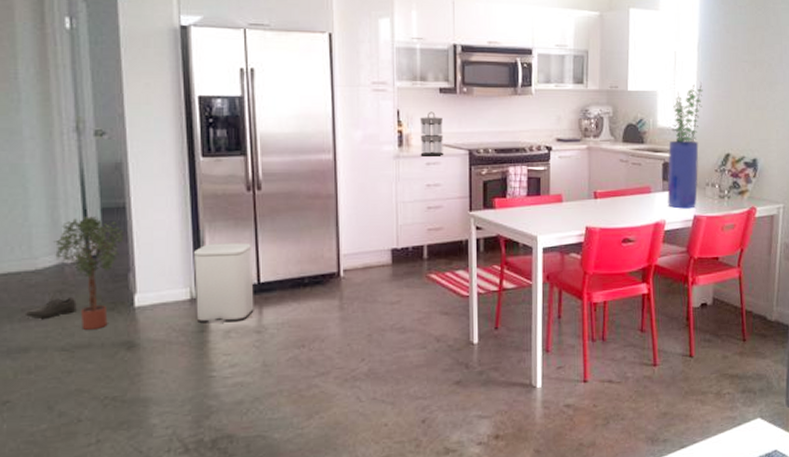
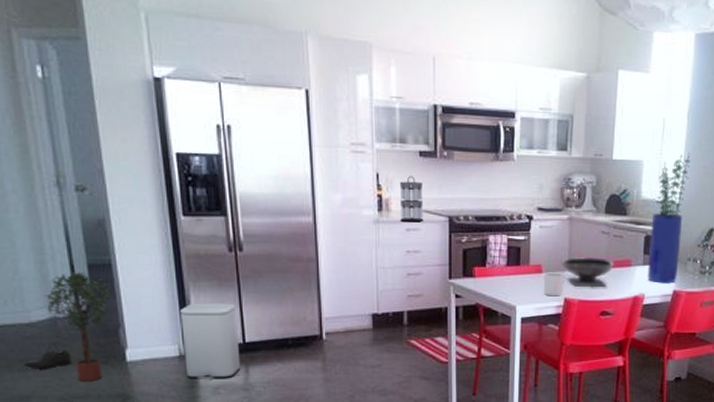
mug: none [564,201,585,225] -> present [543,272,564,297]
bowl: none [581,184,634,215] -> present [561,256,614,288]

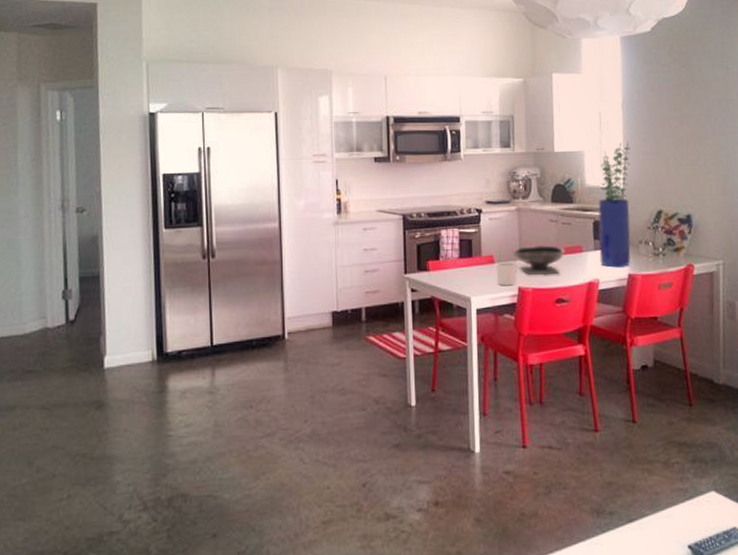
arctic: present [23,345,72,369] -> none [13,355,56,379]
potted tree: present [44,272,112,381] -> none [39,285,98,390]
pedal bin: present [180,303,241,380] -> none [156,307,208,384]
spice rack: present [399,176,424,222] -> none [356,180,380,222]

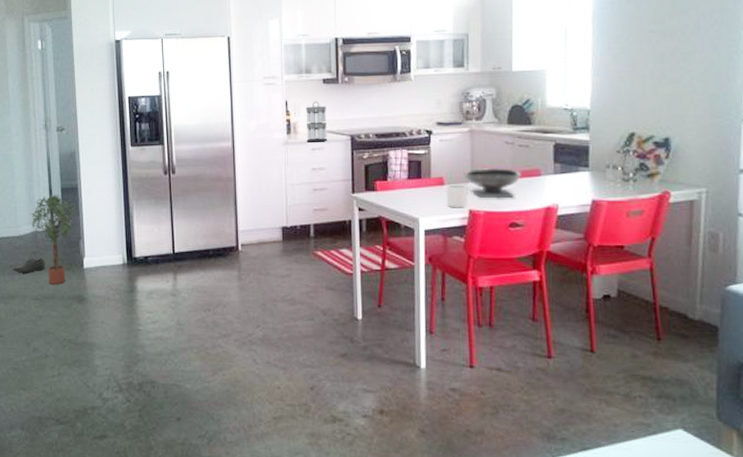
arctic: none [13,355,56,379] -> present [12,254,45,273]
potted tree: none [39,285,98,390] -> present [30,195,77,284]
spice rack: none [356,180,380,222] -> present [305,101,328,142]
vase: present [598,140,631,268] -> none [559,57,600,193]

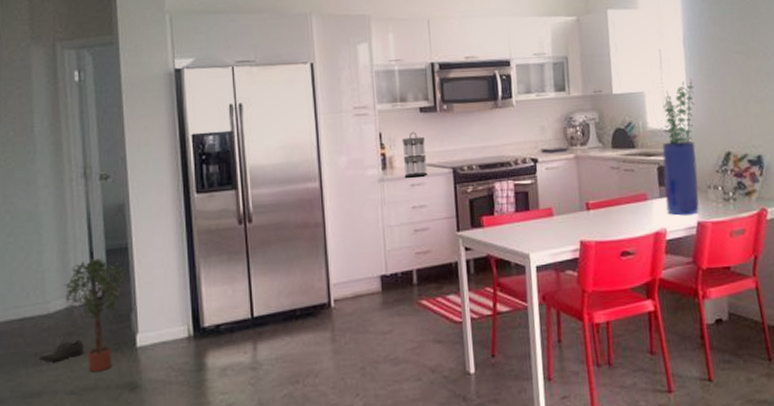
mug: present [445,184,468,208] -> none [555,214,579,241]
bowl: present [463,167,521,199] -> none [572,193,629,227]
vase: none [559,57,600,193] -> present [662,78,699,216]

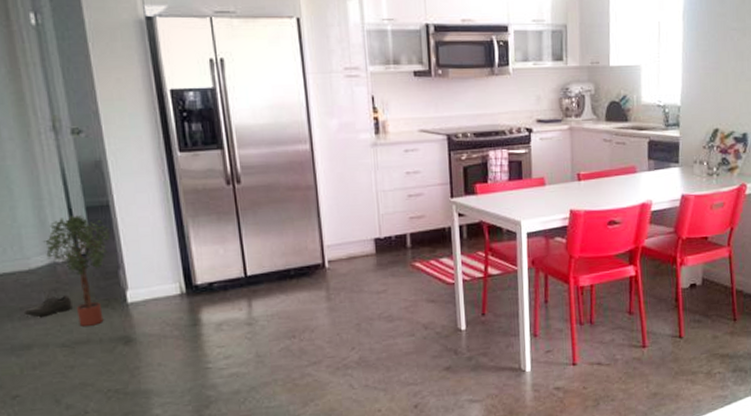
spice rack: present [402,132,428,178] -> none [395,96,422,143]
vase: present [662,78,699,216] -> none [653,54,689,188]

